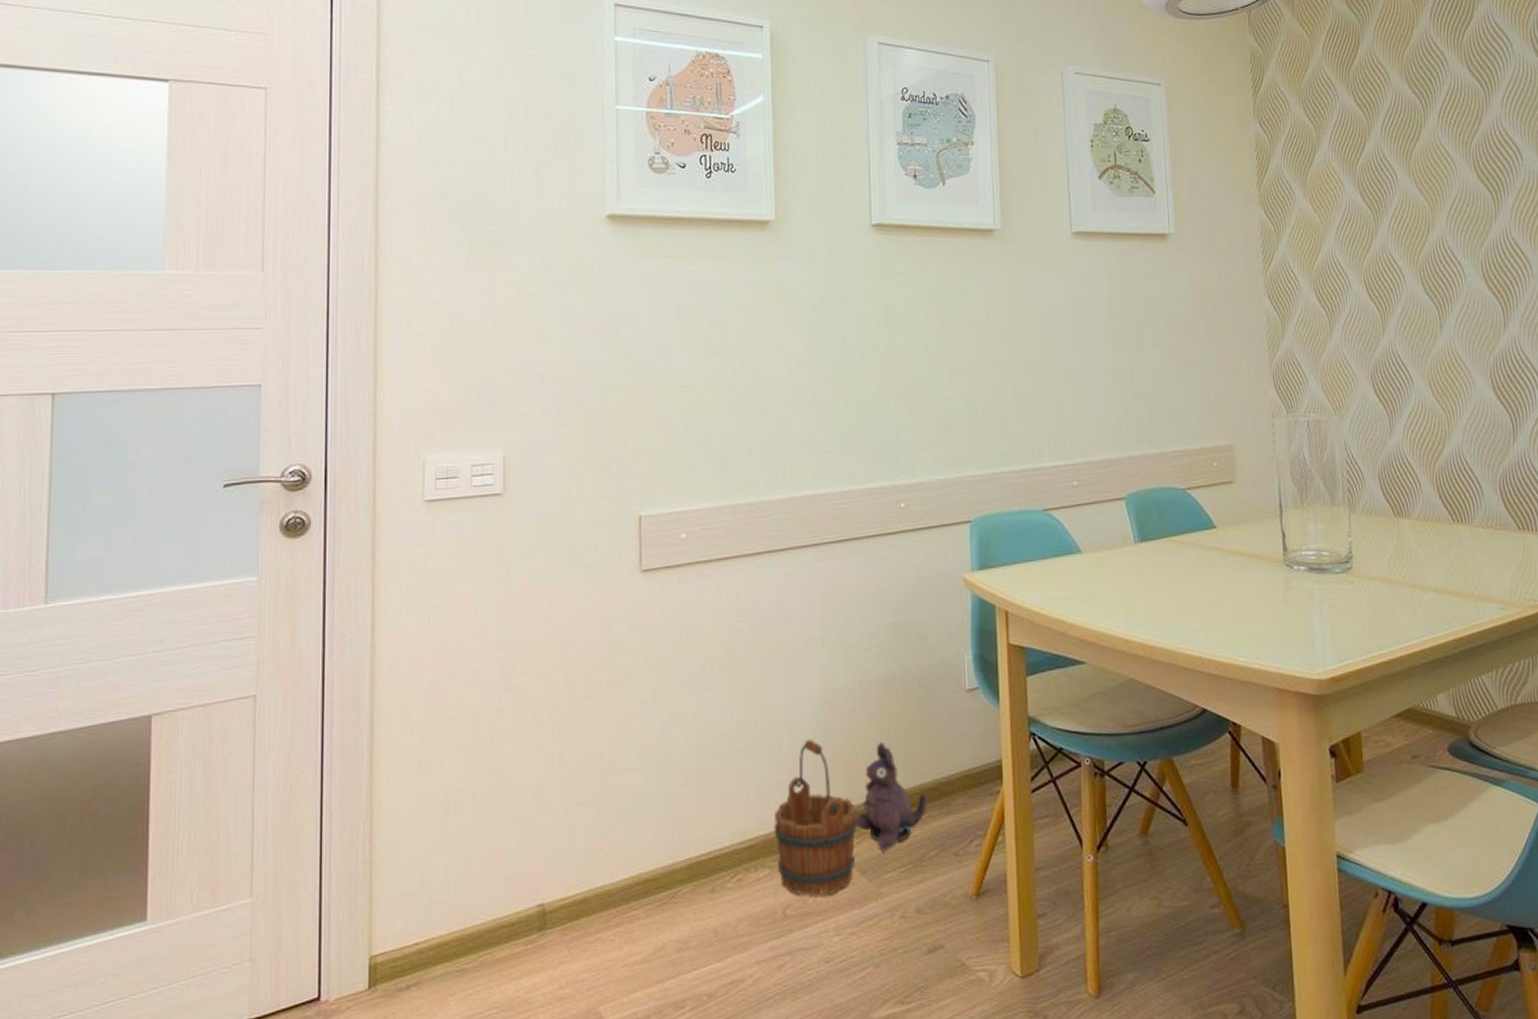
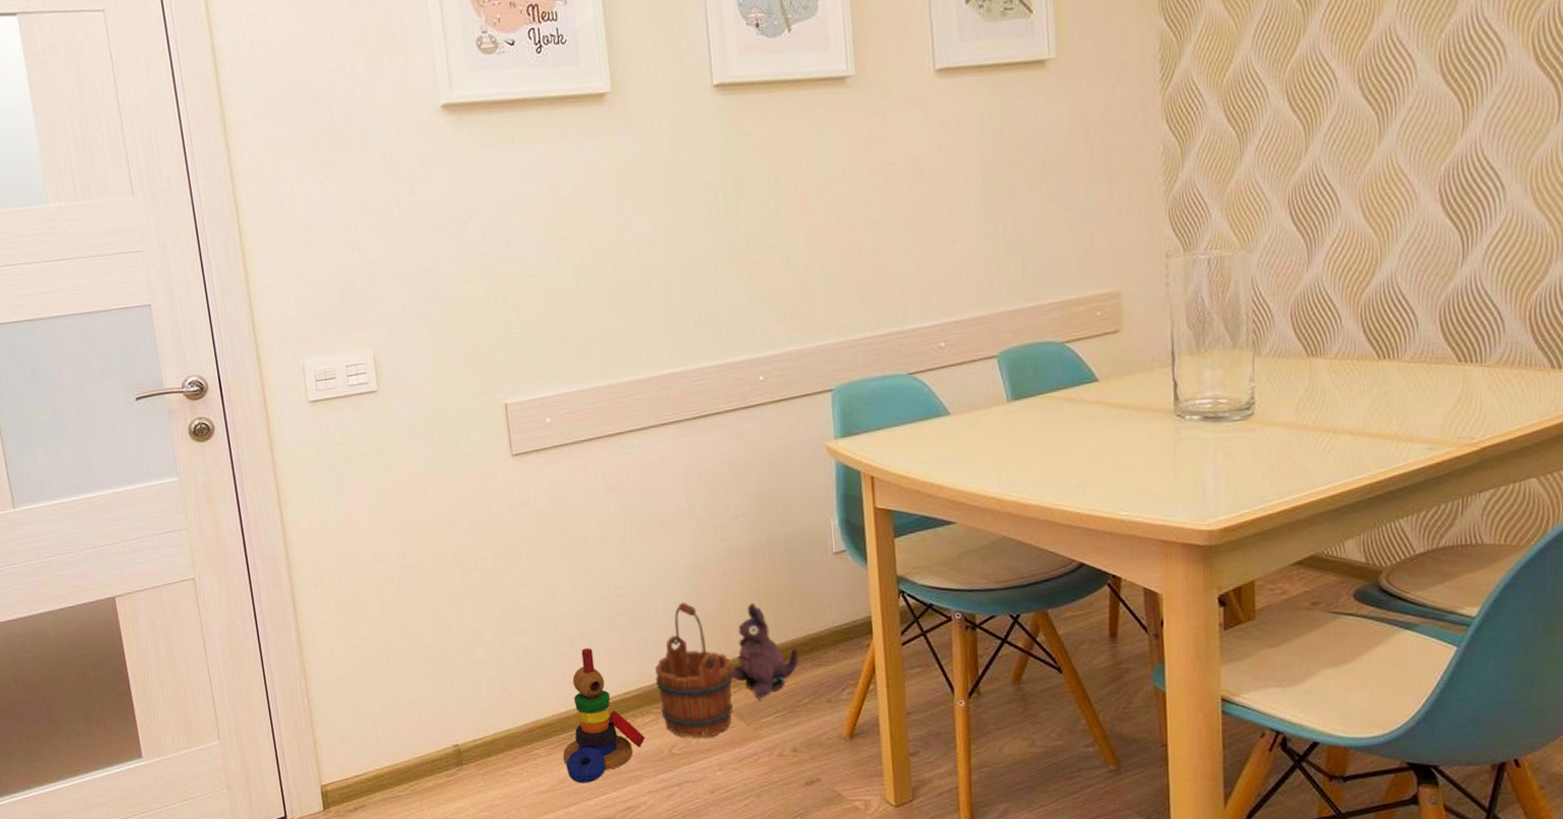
stacking toy: none [663,789,757,952] -> present [563,648,645,784]

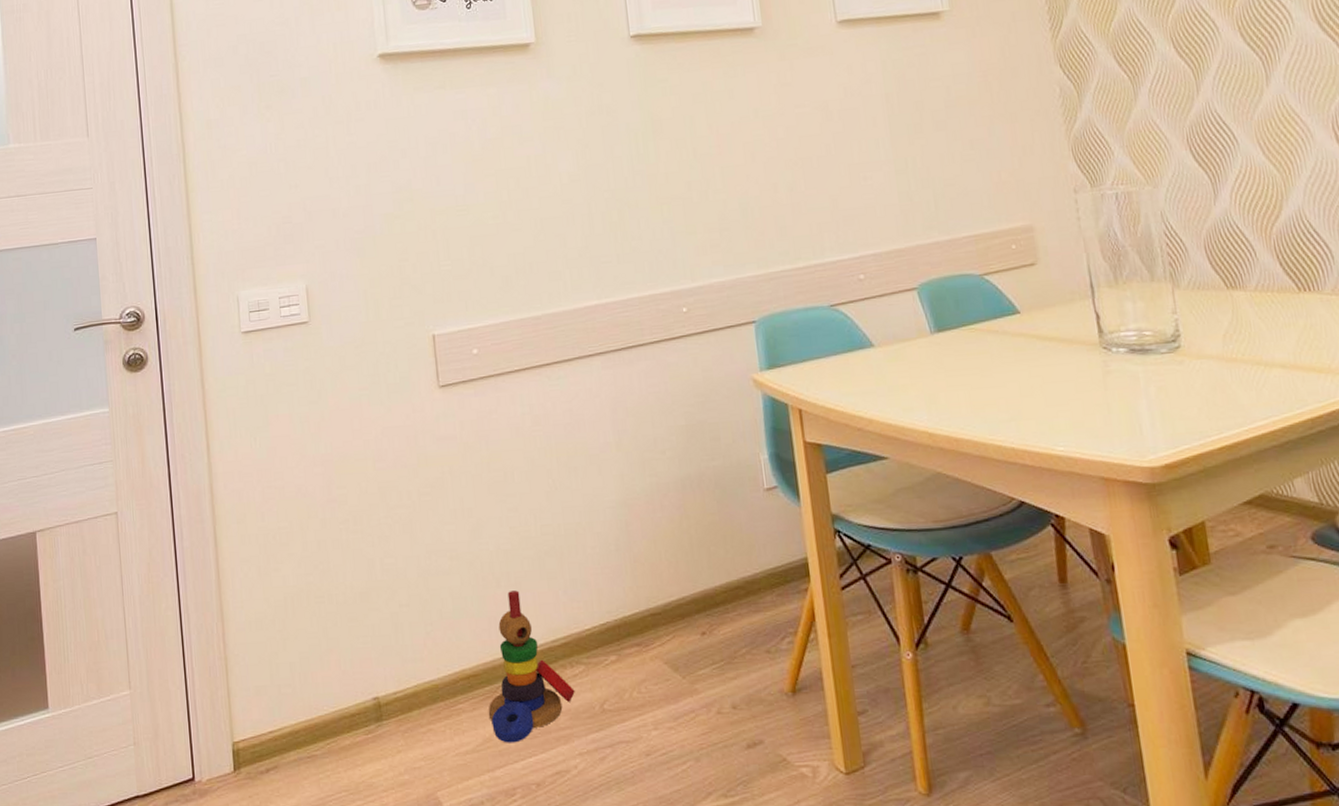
wooden bucket: present [655,602,733,738] -> none [584,541,667,692]
plush toy: present [730,602,800,699] -> none [663,542,736,648]

